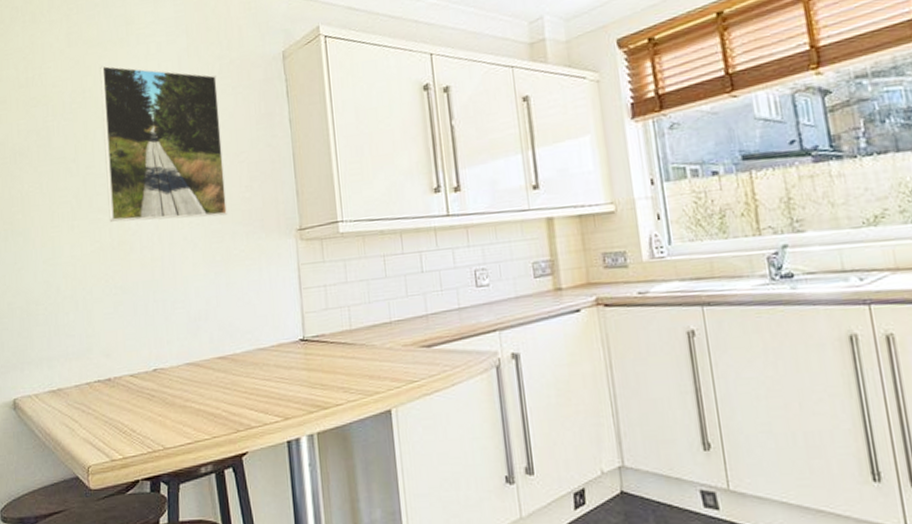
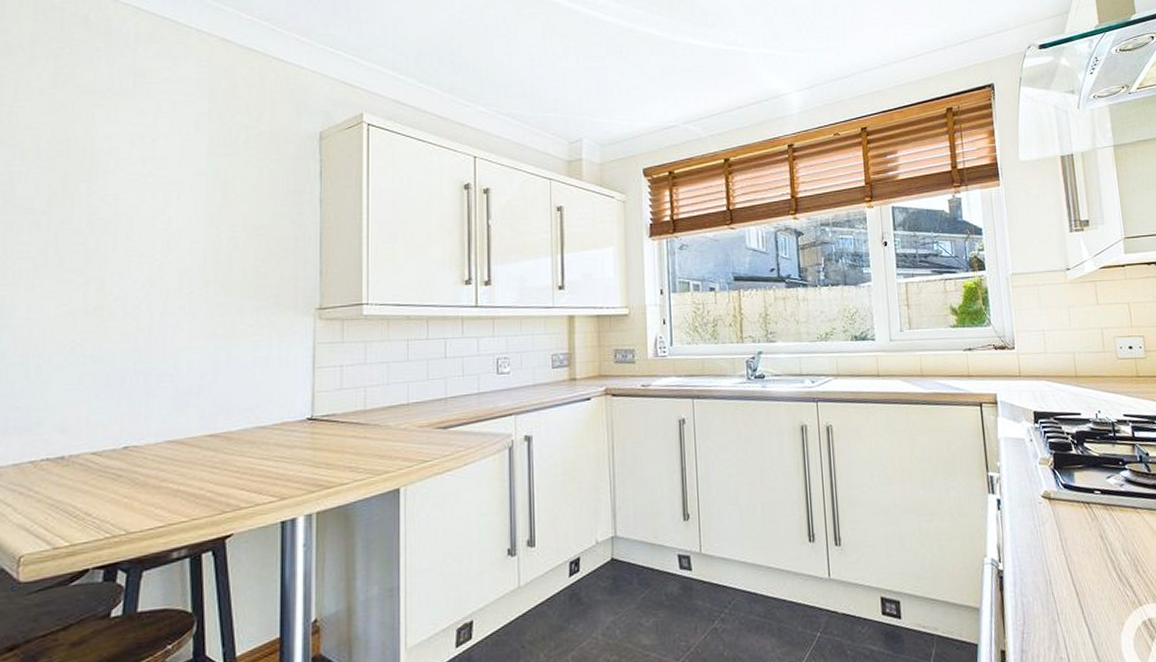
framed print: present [100,65,228,222] -> none [85,115,240,289]

